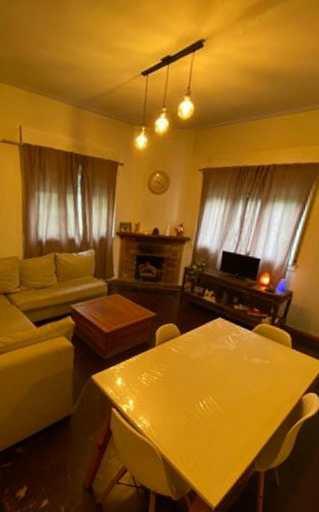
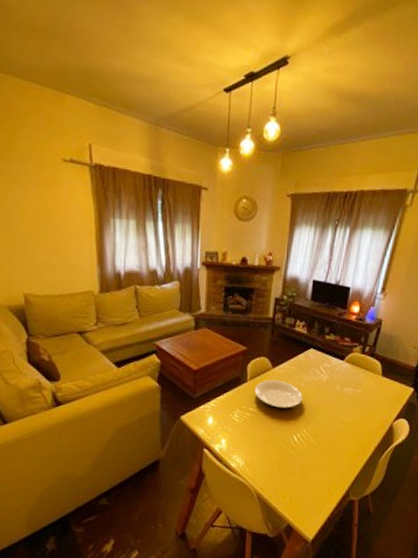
plate: none [162,345,210,375] -> present [254,379,303,408]

